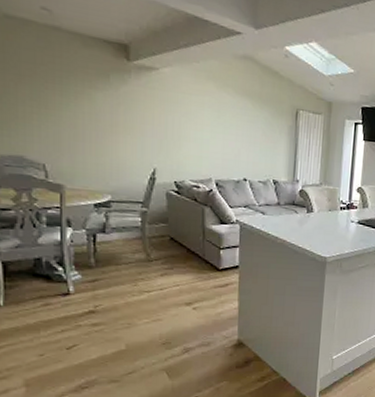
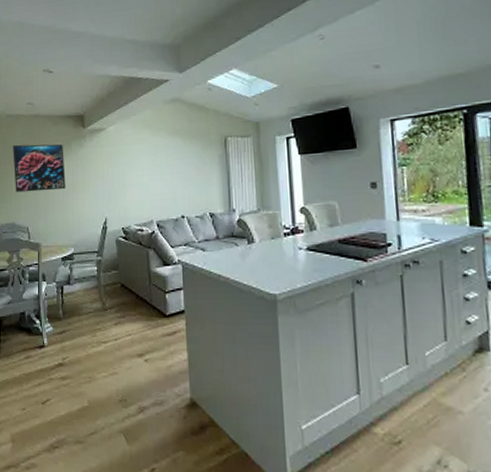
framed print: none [17,57,101,129] -> present [13,144,66,193]

